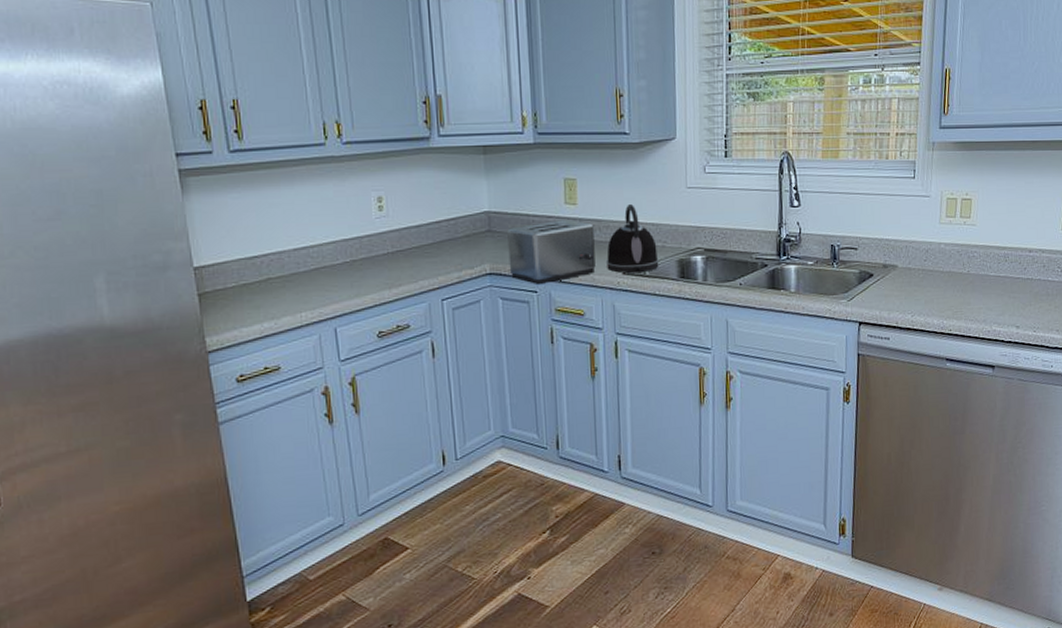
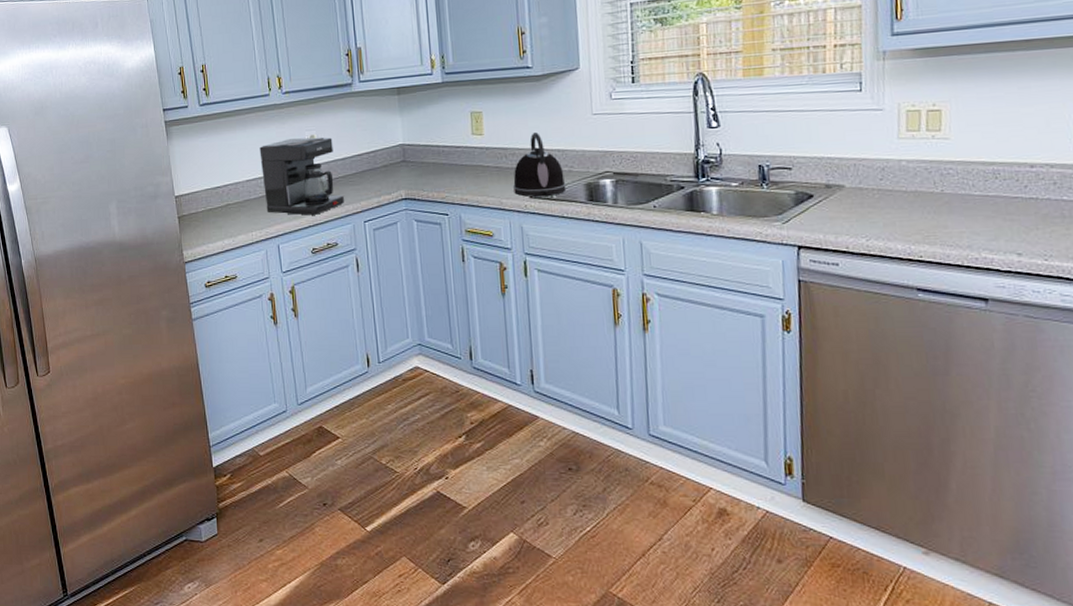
coffee maker: none [311,199,418,292] -> present [259,137,344,215]
toaster: present [507,220,596,286] -> none [420,149,503,209]

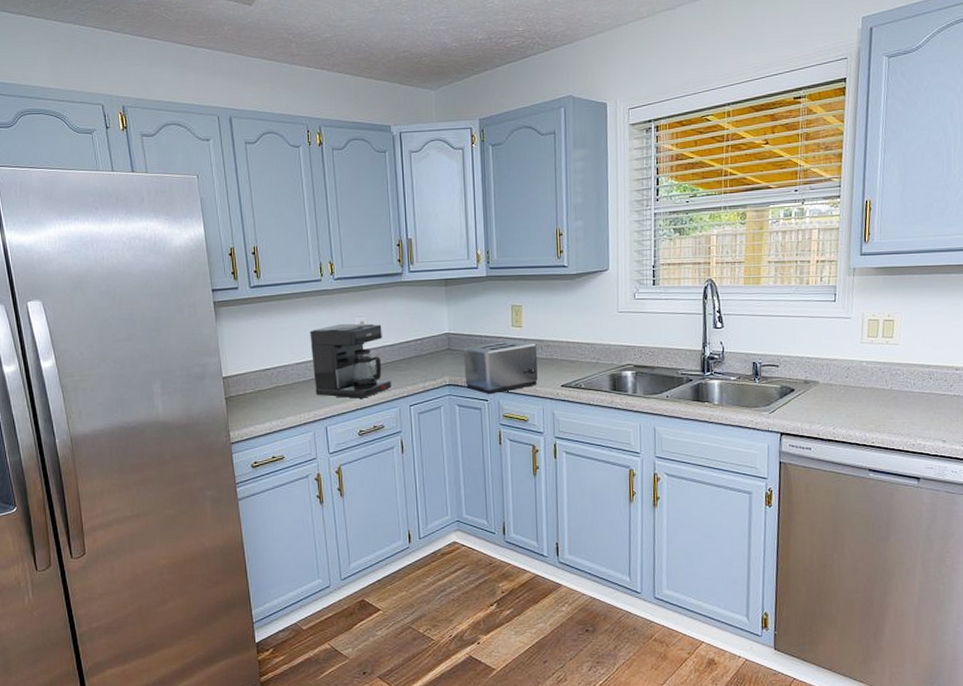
toaster: none [420,149,503,209] -> present [464,340,538,395]
kettle: present [512,131,566,197] -> none [546,326,593,385]

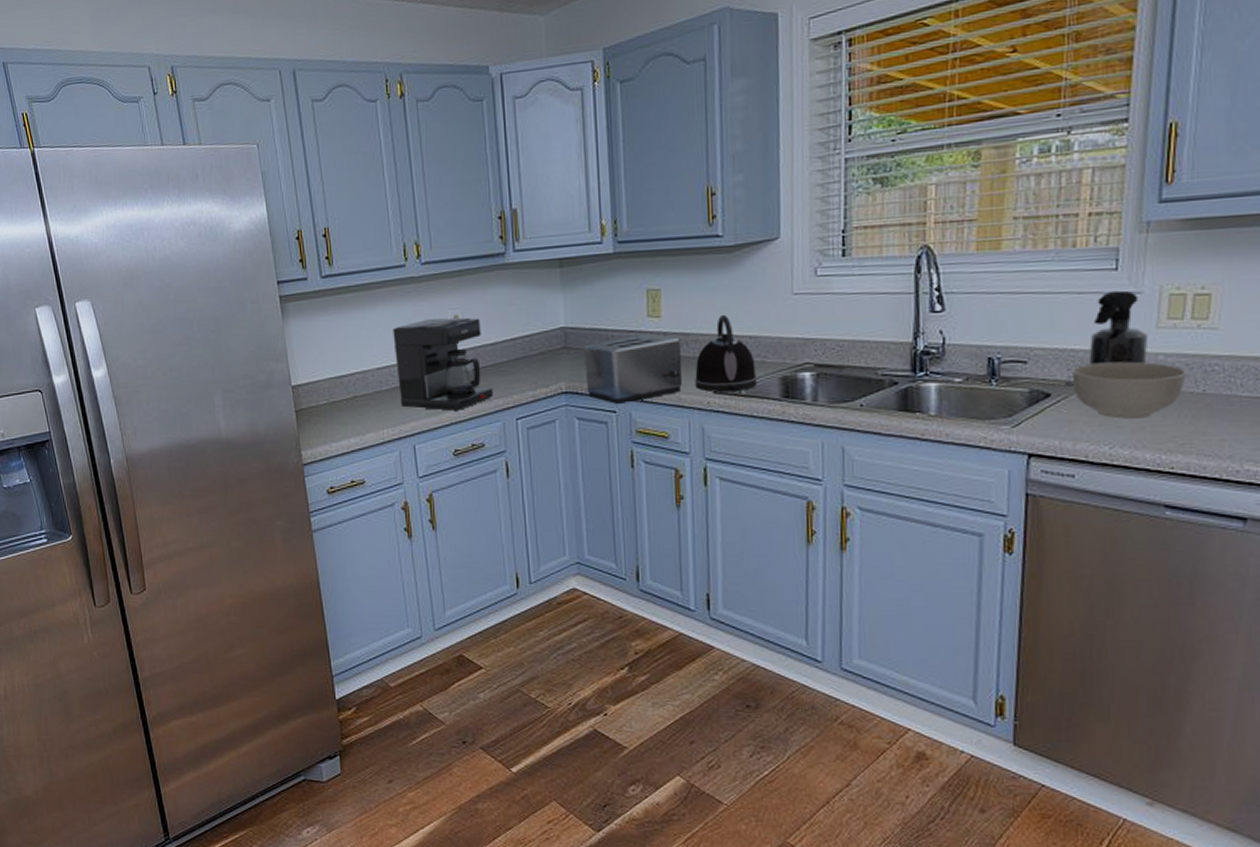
kettle: none [546,326,593,385] -> present [693,314,758,392]
bowl: none [807,366,881,408] -> present [1071,361,1188,419]
spray bottle: none [818,316,856,369] -> present [1088,290,1149,365]

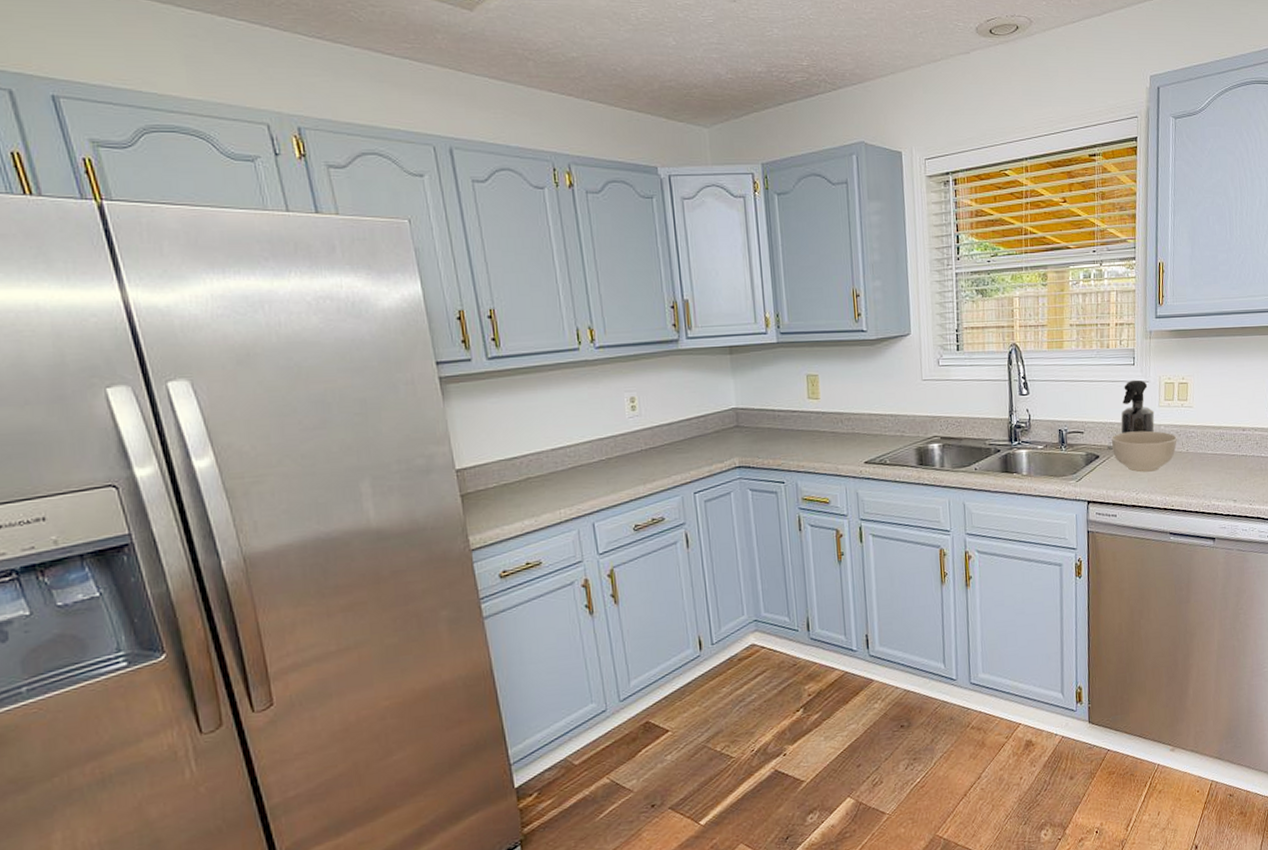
coffee maker: present [393,317,493,411] -> none [567,399,671,488]
toaster: present [584,334,682,405] -> none [754,413,839,477]
kettle: present [693,314,758,392] -> none [848,396,899,462]

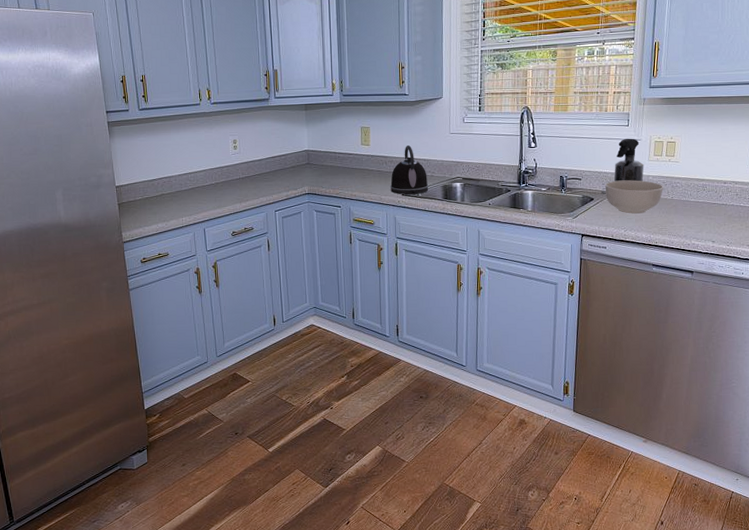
kettle: none [848,396,899,462] -> present [390,144,429,194]

